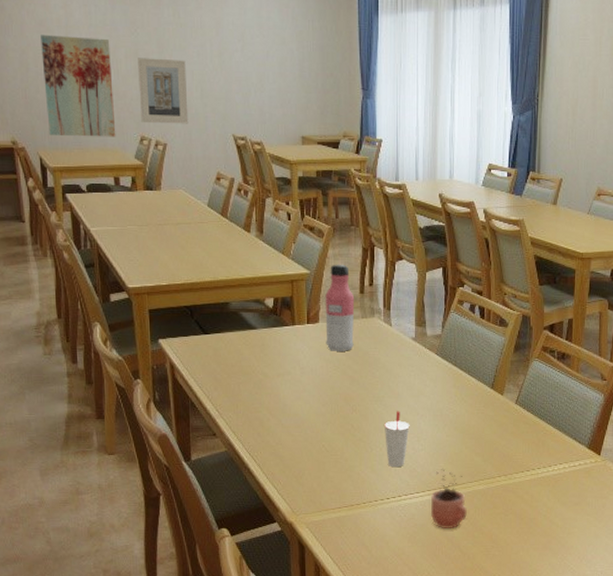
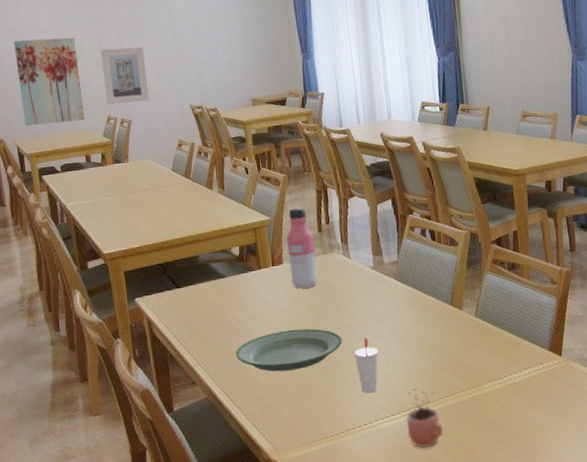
plate: none [260,392,374,434] -> present [236,328,343,372]

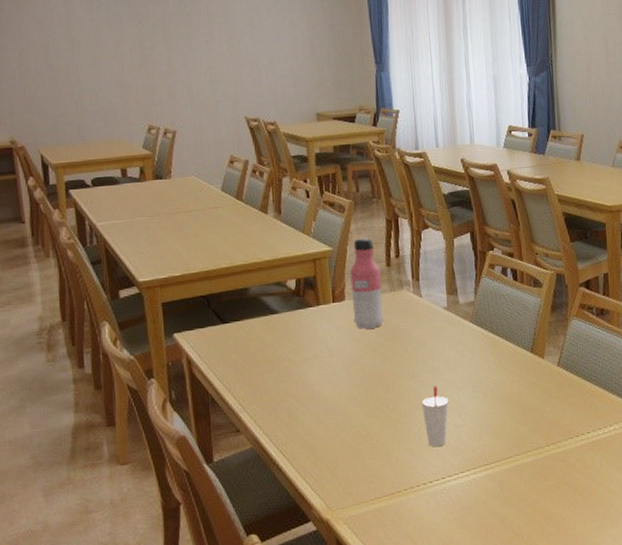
wall art: present [14,37,85,126] -> none [41,32,122,132]
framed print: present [101,46,150,105] -> none [143,47,198,112]
plate: present [236,328,343,372] -> none [287,373,409,421]
cocoa: present [406,387,443,449] -> none [477,442,517,510]

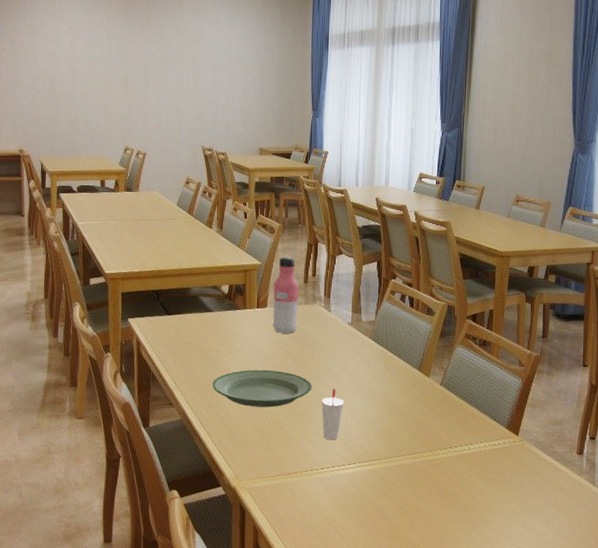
plate: none [287,373,409,421] -> present [212,369,312,408]

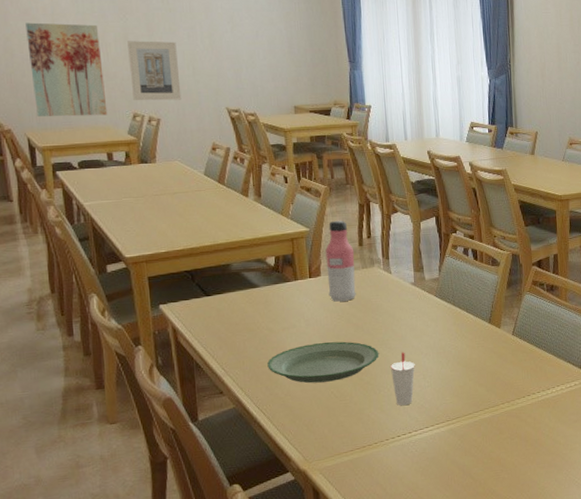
wall art: none [49,65,105,148] -> present [26,22,108,117]
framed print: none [126,83,166,137] -> present [127,41,182,101]

